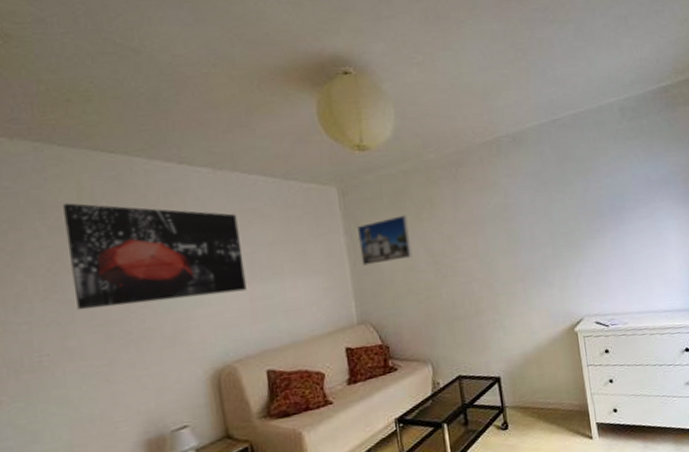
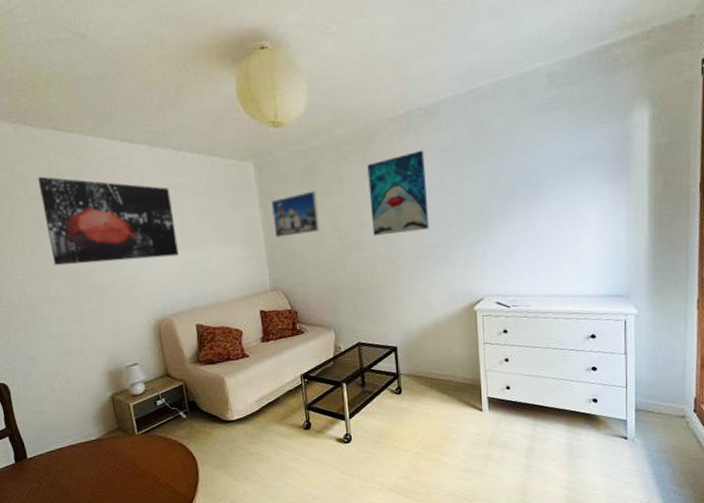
wall art: none [459,174,525,260] -> present [367,150,430,236]

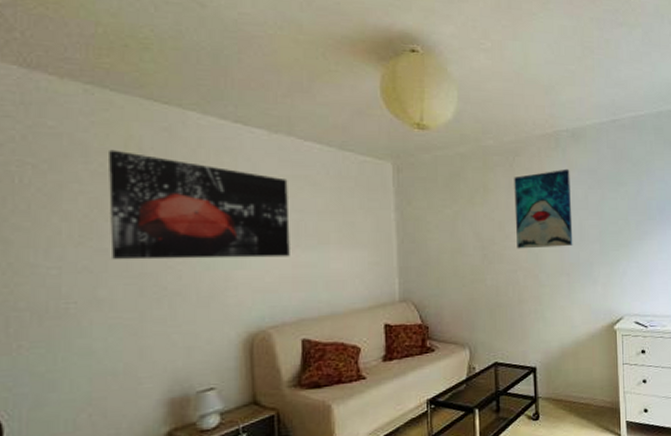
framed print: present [271,190,321,238] -> none [408,198,462,244]

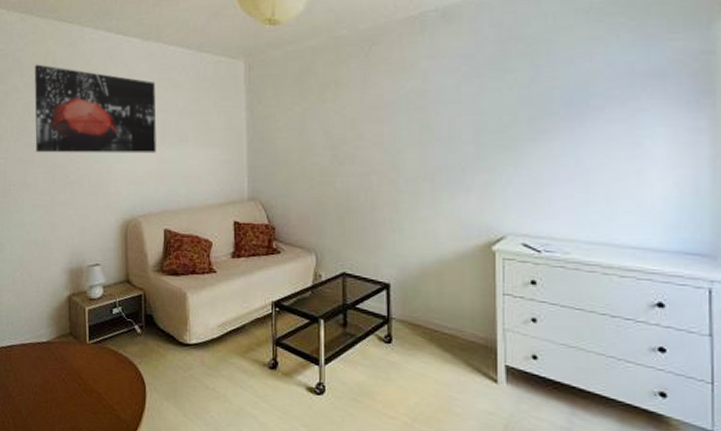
wall art: present [514,168,573,249] -> none [369,55,440,149]

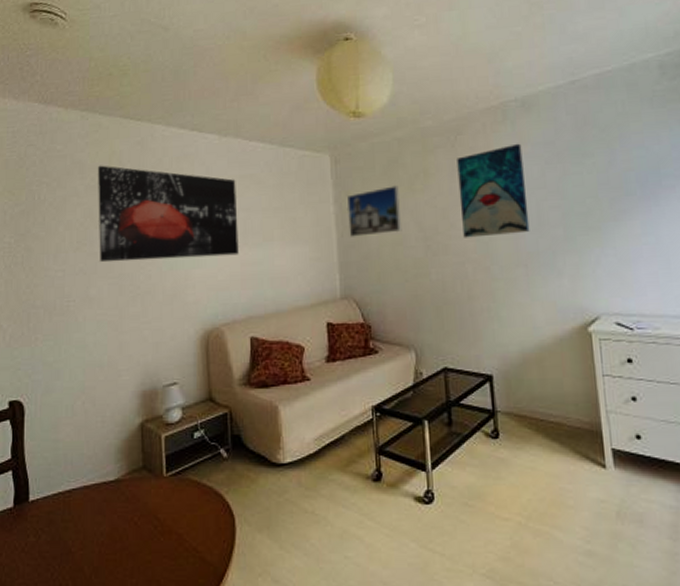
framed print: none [258,94,311,142] -> present [346,185,402,237]
wall art: none [369,55,440,149] -> present [457,143,530,238]

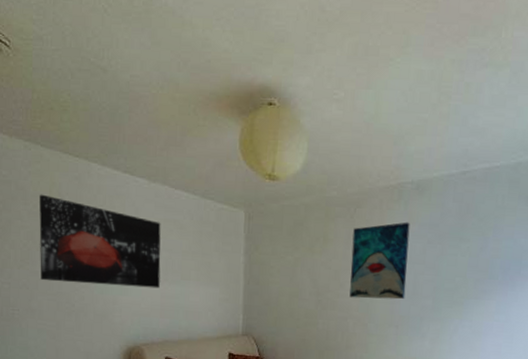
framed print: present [346,185,402,237] -> none [254,245,301,286]

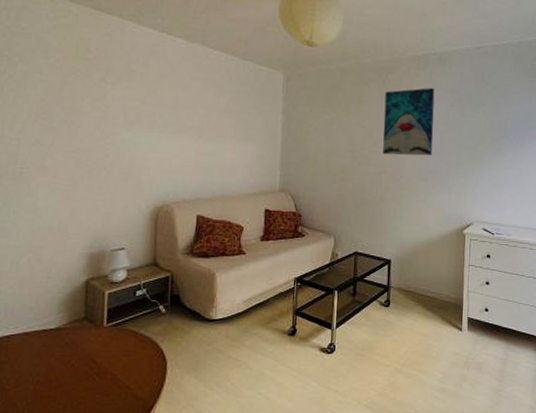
wall art: present [39,194,161,289] -> none [58,48,198,146]

